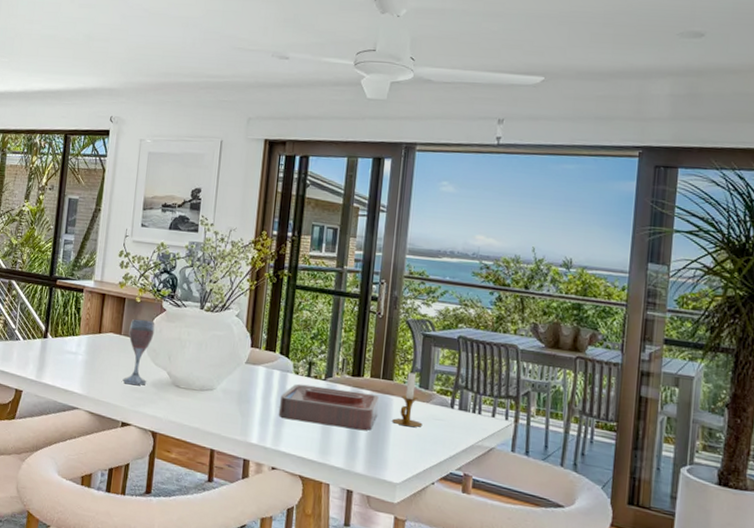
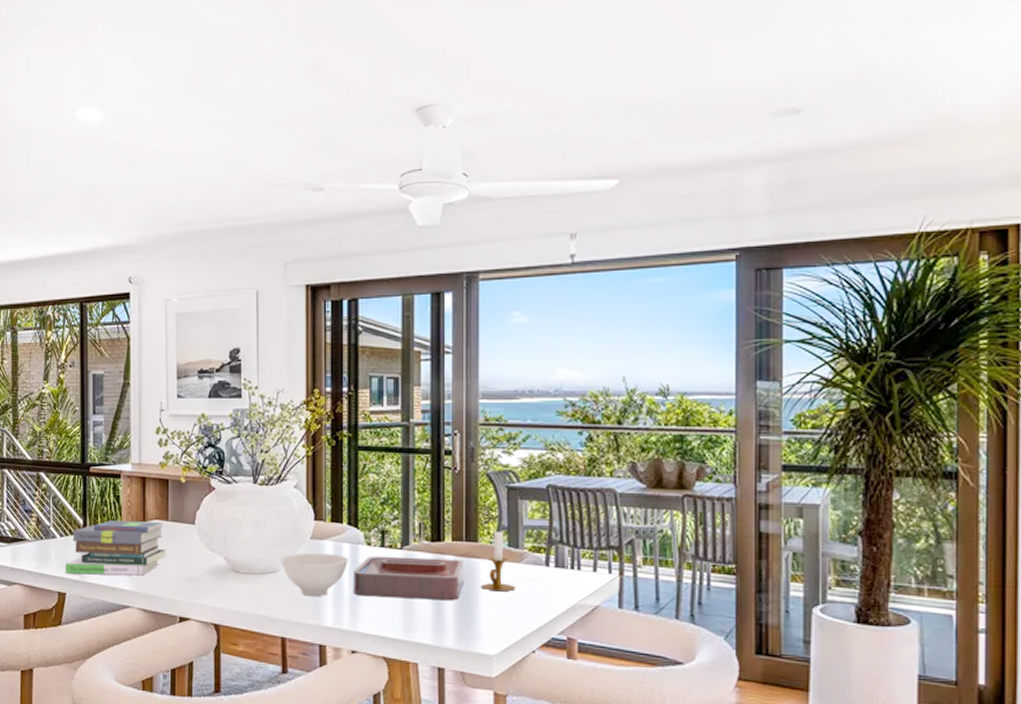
books: none [24,329,117,382] -> present [65,520,166,576]
cup: present [122,318,155,385] -> none [175,501,205,574]
bowl: none [217,375,277,415] -> present [281,553,348,596]

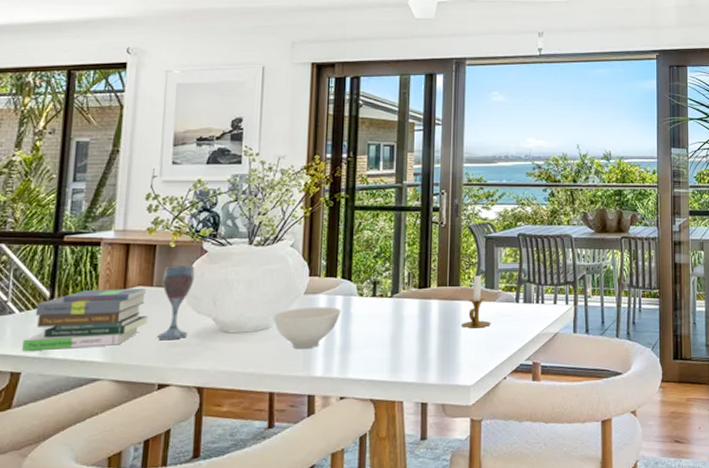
cup: none [175,501,205,574] -> present [157,265,195,339]
decorative tray: present [353,555,463,600] -> none [343,302,447,343]

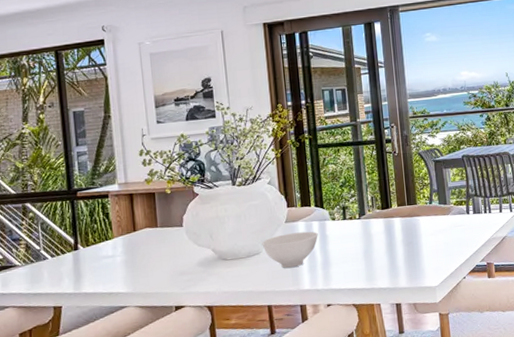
books: present [22,288,148,351] -> none [59,229,158,289]
cup: present [157,265,195,339] -> none [164,207,193,270]
candlestick: present [462,275,491,328] -> none [422,194,448,239]

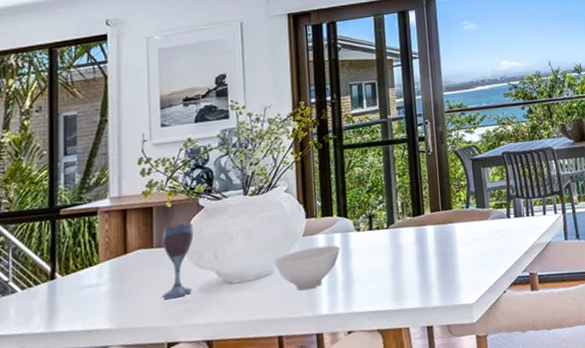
cup: none [164,207,193,270] -> present [162,222,194,299]

